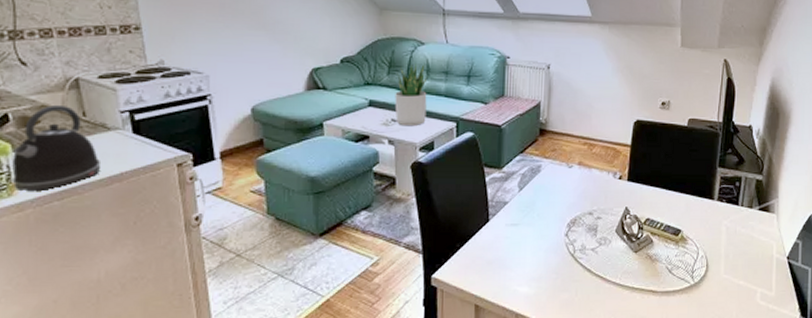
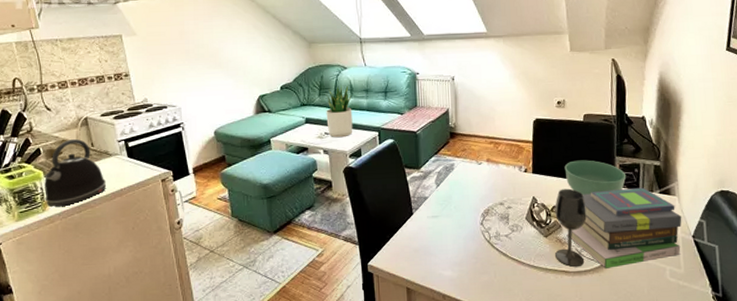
wine glass: none [644,200,681,287] -> present [555,188,587,268]
books: none [657,202,779,289] -> present [566,187,682,269]
bowl: none [662,169,727,208] -> present [564,160,627,195]

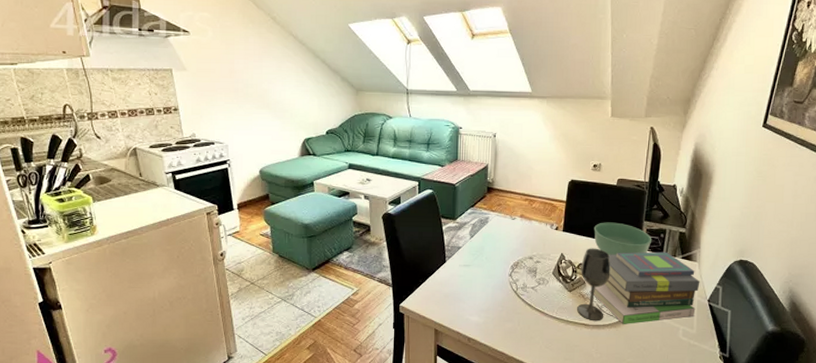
kettle: present [44,139,107,208] -> none [93,168,154,232]
planter: present [326,83,353,138] -> none [369,133,395,185]

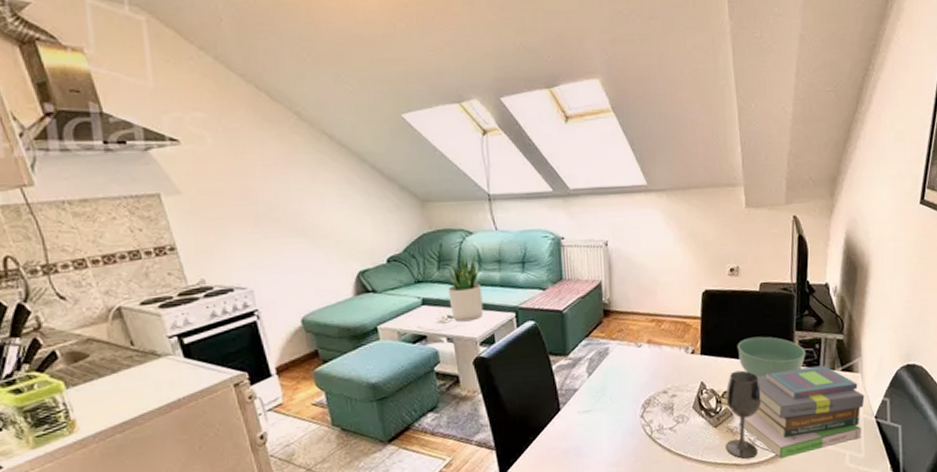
planter: none [369,133,395,185] -> present [447,253,484,322]

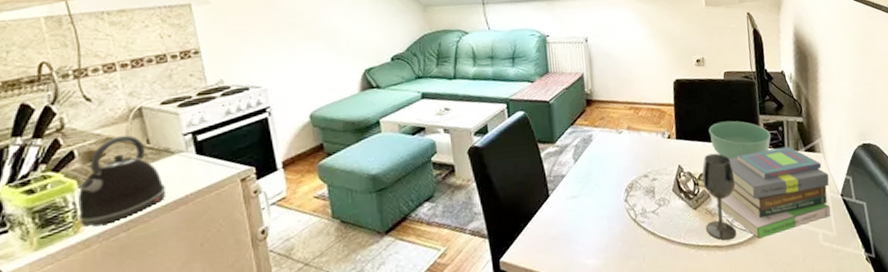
kettle: none [66,337,158,428] -> present [78,135,167,227]
planter: present [447,253,484,322] -> none [445,50,478,114]

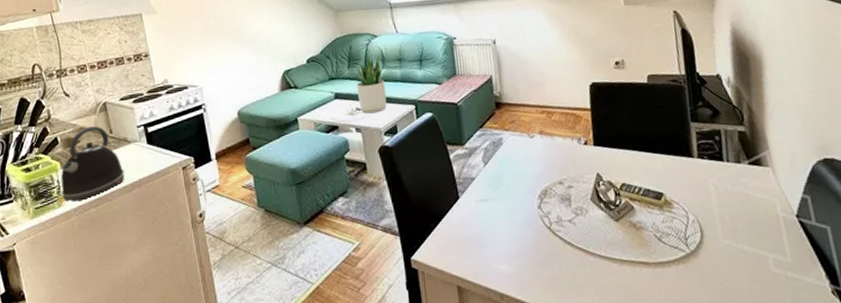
planter: none [445,50,478,114] -> present [356,53,387,114]
wine glass: present [702,153,736,241] -> none [624,162,666,258]
bowl: present [708,120,772,159] -> none [630,127,706,170]
books: present [716,146,831,239] -> none [641,158,784,258]

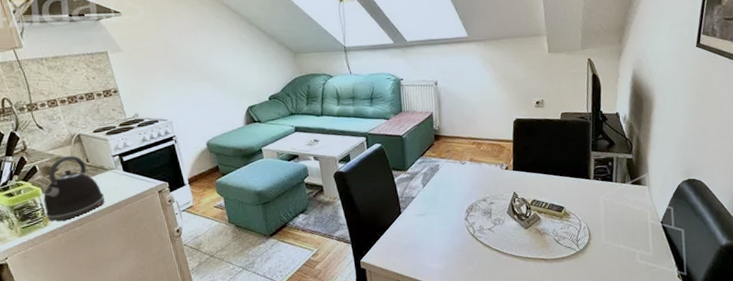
planter: present [356,53,387,114] -> none [314,92,342,145]

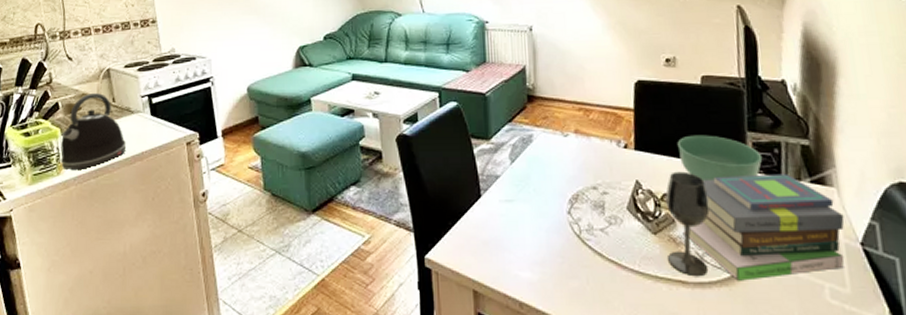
wine glass: none [534,183,564,255] -> present [665,171,710,277]
bowl: none [543,156,601,189] -> present [677,135,763,181]
books: none [545,179,652,255] -> present [682,173,845,281]

